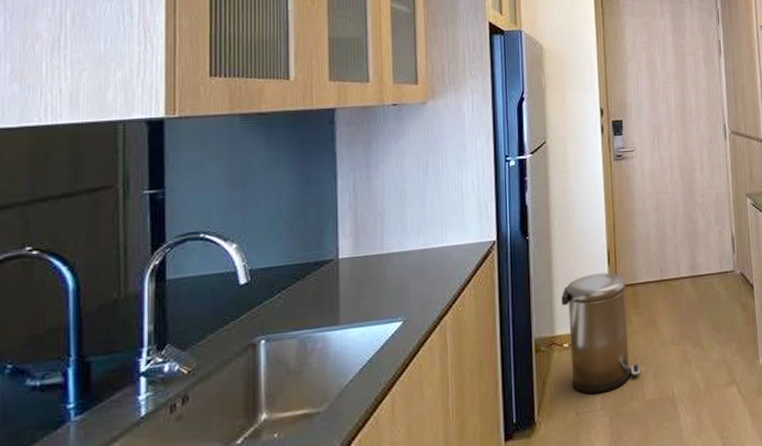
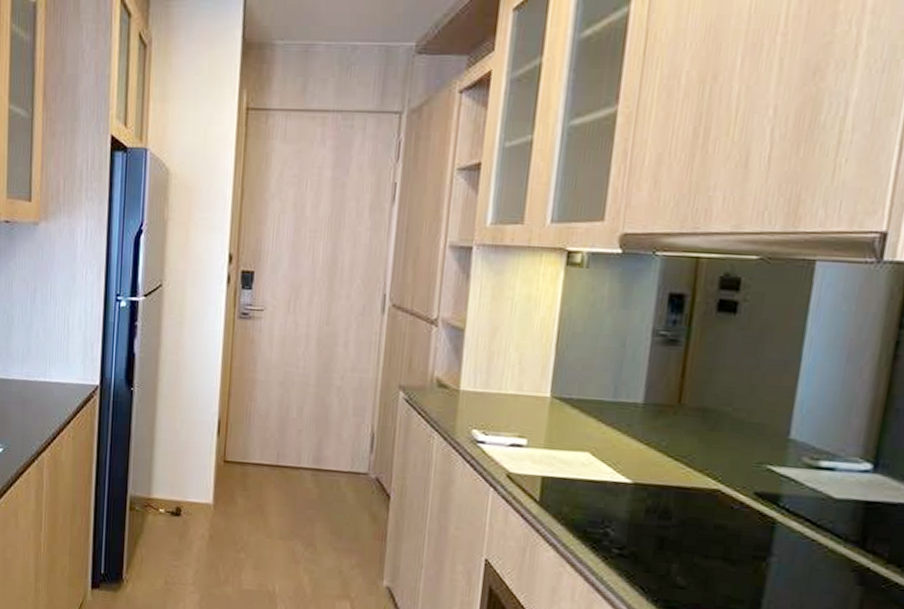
pedal bin: present [561,272,641,395] -> none [162,441,240,570]

